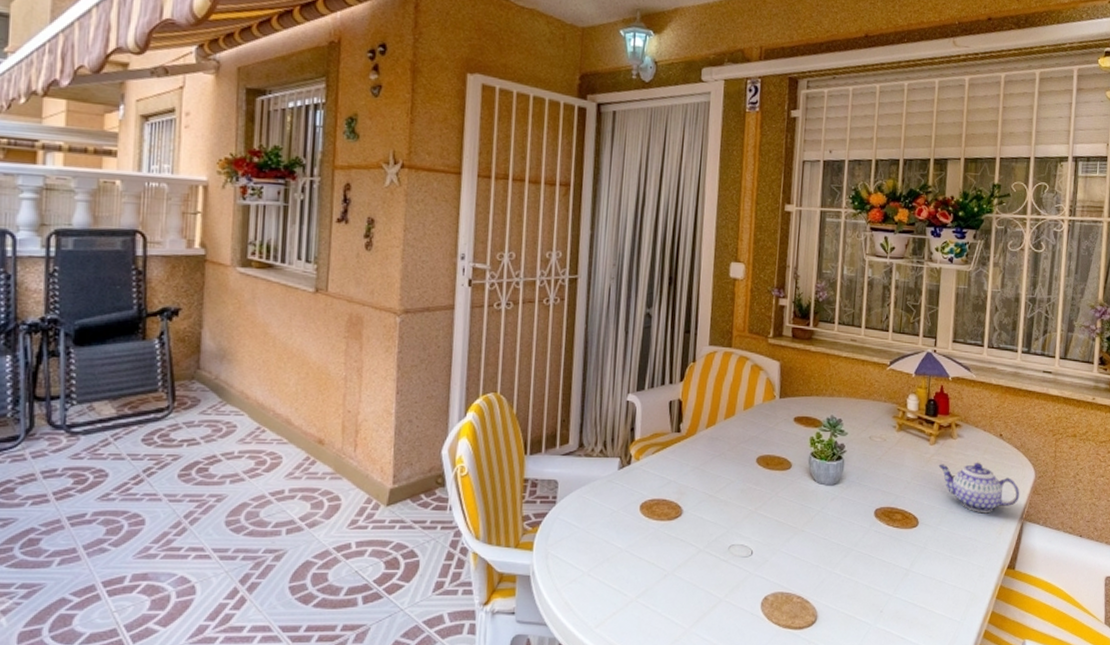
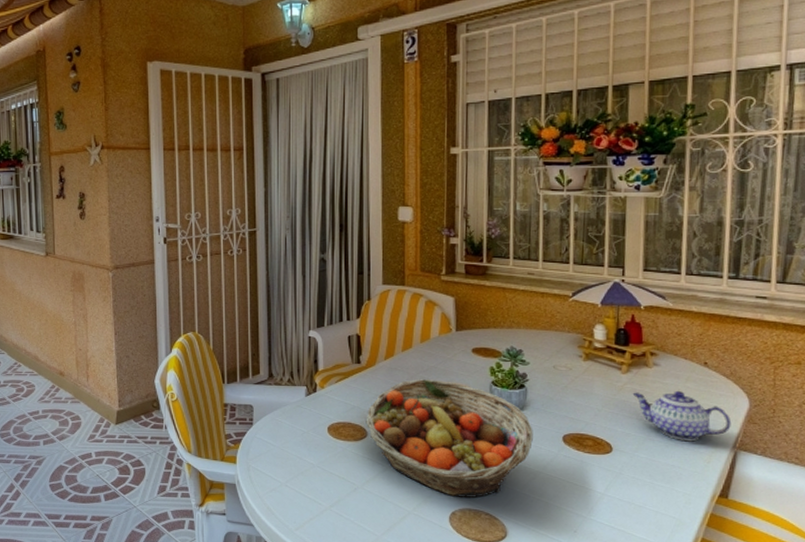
fruit basket: none [681,450,848,580] -> present [366,379,533,498]

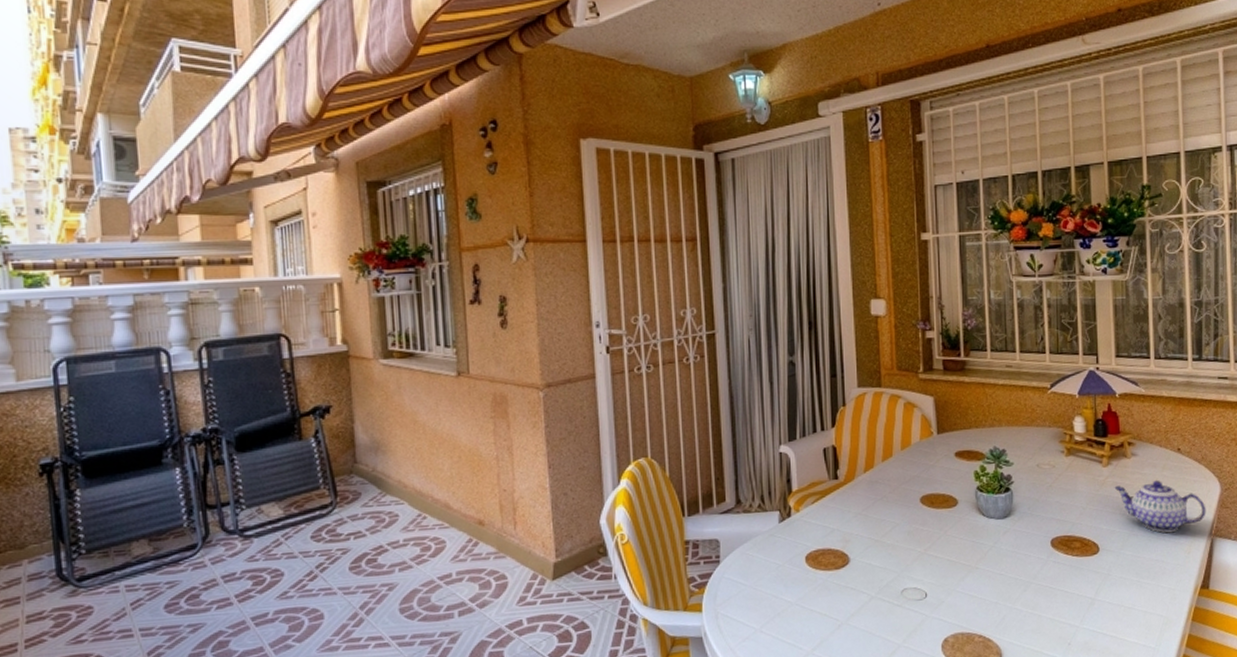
fruit basket: present [366,379,533,498] -> none [847,490,1022,621]

